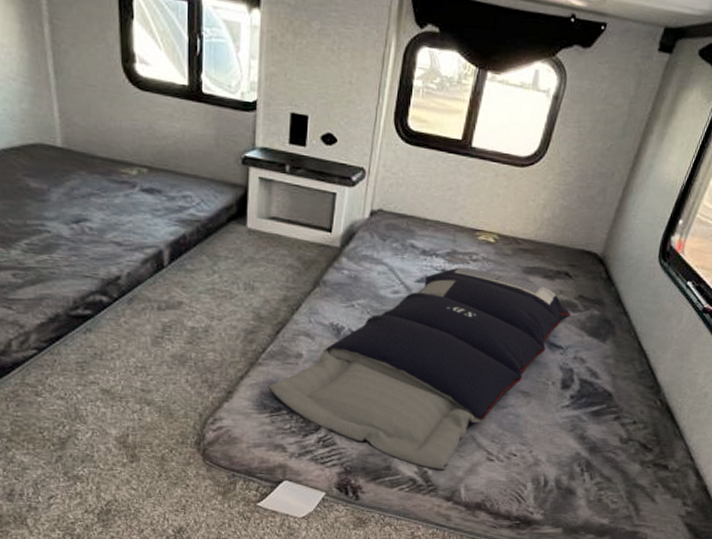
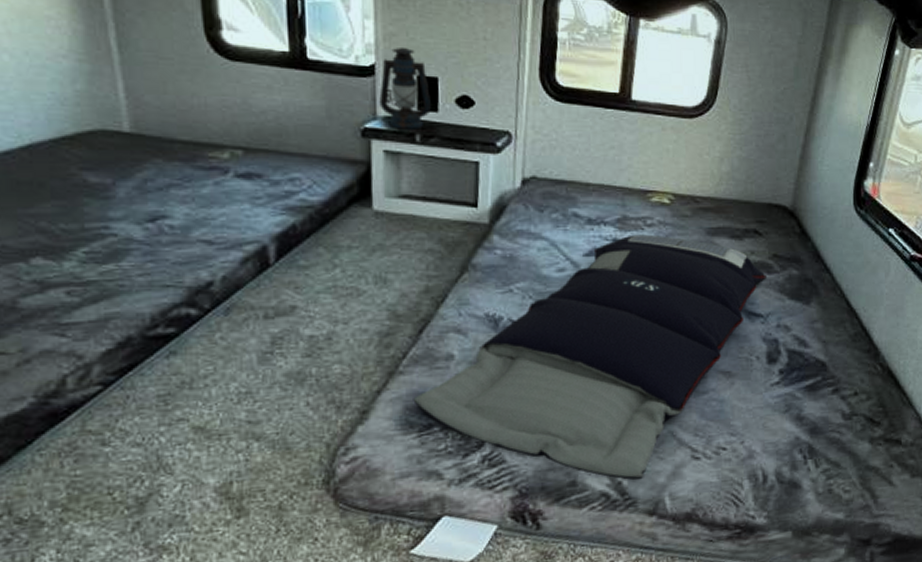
lantern: none [258,86,302,161] -> present [379,46,432,130]

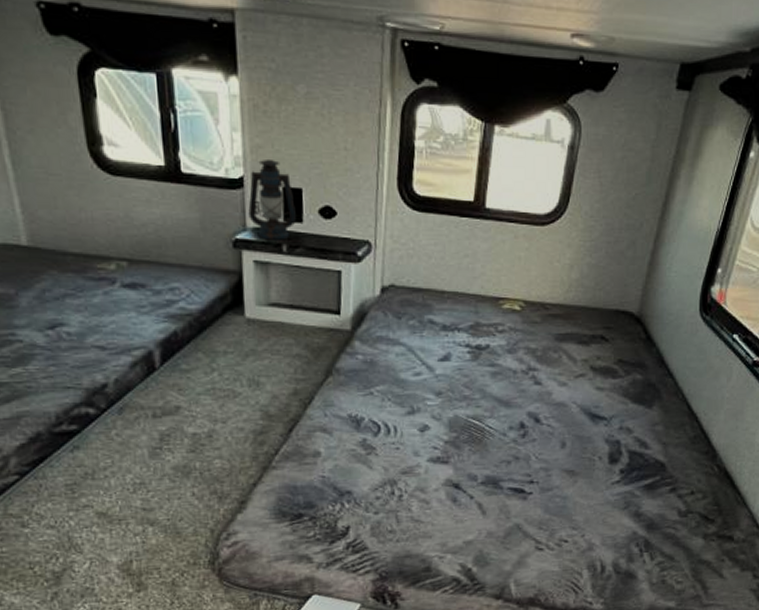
sleeping bag: present [413,234,766,480] -> none [285,340,611,568]

